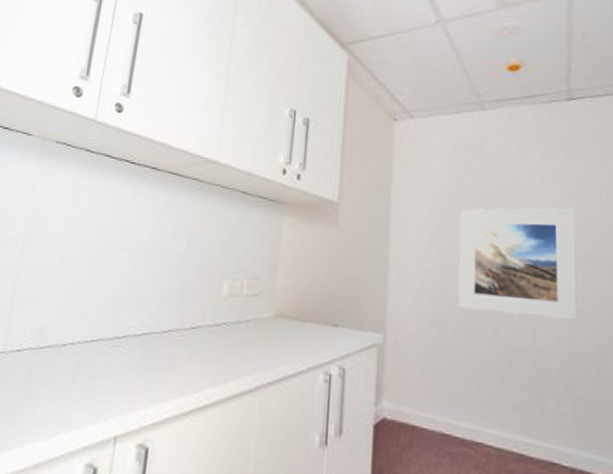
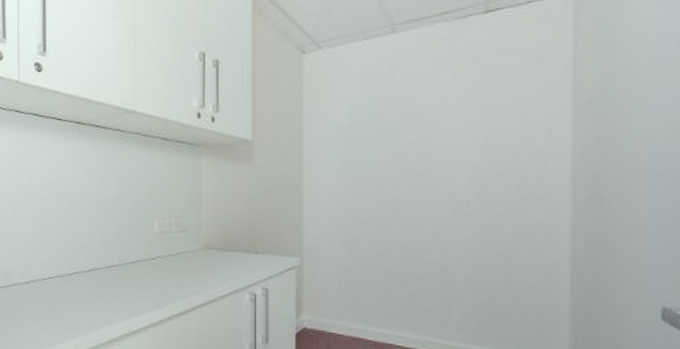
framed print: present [459,207,578,321] -> none [370,127,488,235]

